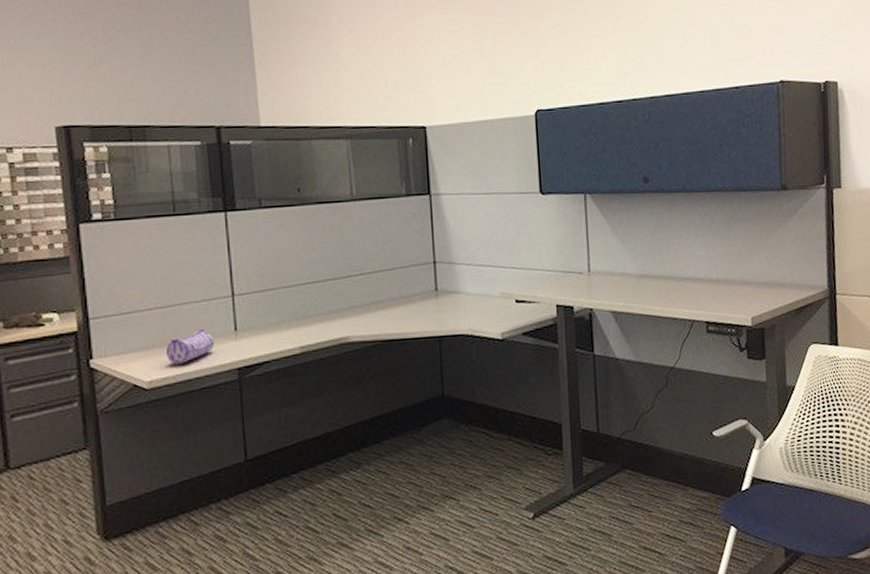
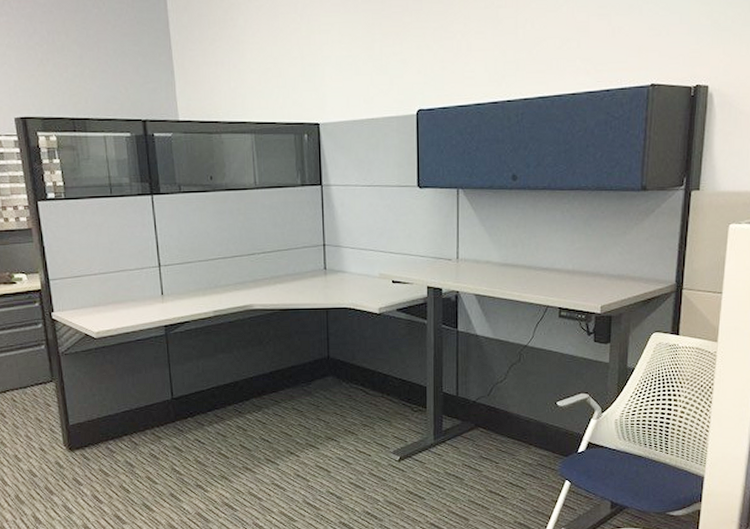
pencil case: present [165,328,215,364] -> none [108,292,146,319]

